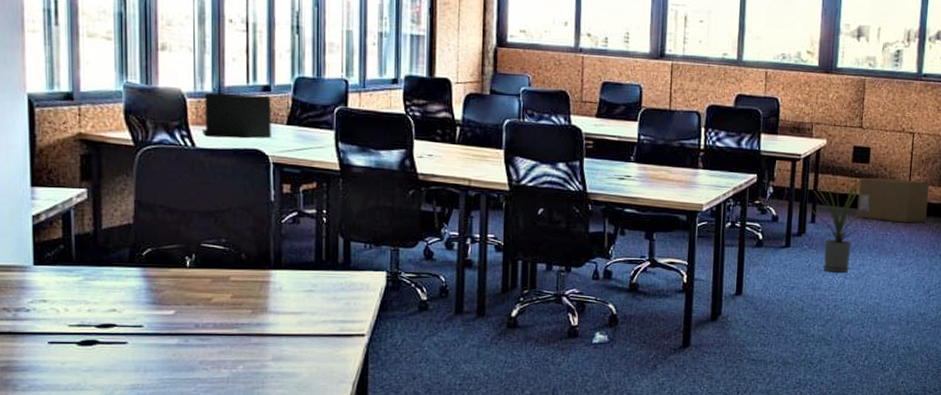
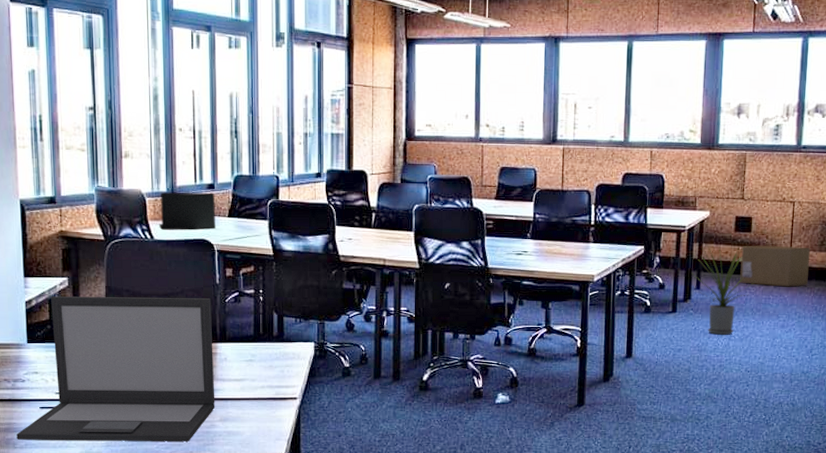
laptop: none [17,210,267,384] -> present [16,296,215,442]

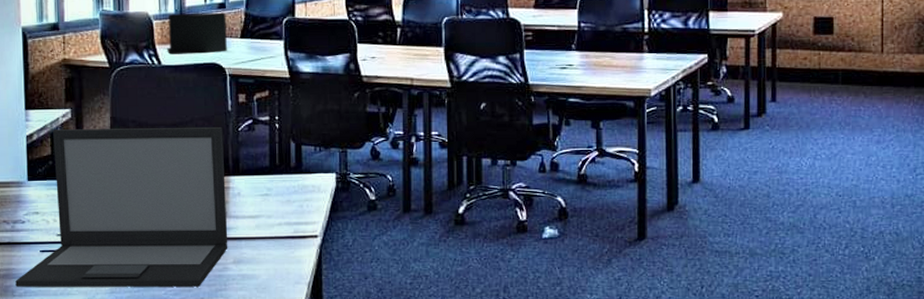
house plant: present [691,244,761,335] -> none [765,50,847,154]
box: present [740,245,811,287] -> none [823,48,907,96]

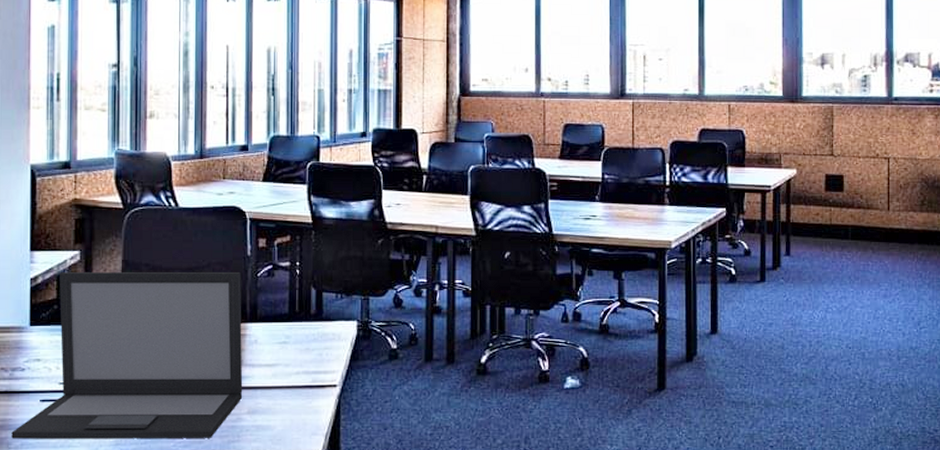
laptop: present [166,12,227,54] -> none [184,154,248,197]

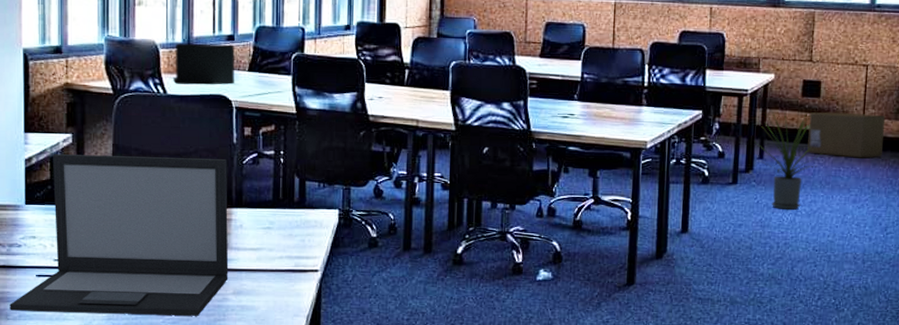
laptop: none [184,154,248,197] -> present [172,44,235,85]
house plant: none [780,205,856,306] -> present [754,110,830,210]
box: none [834,205,911,252] -> present [807,111,886,158]

